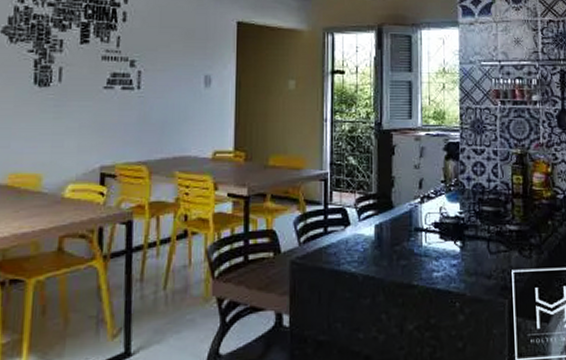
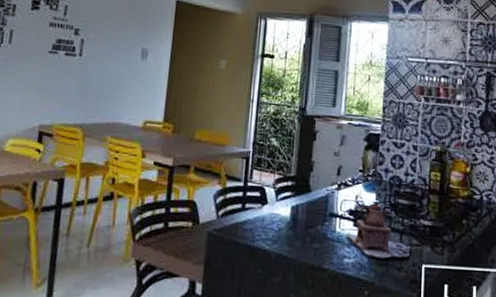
teapot: none [434,212,499,269] -> present [347,202,411,259]

